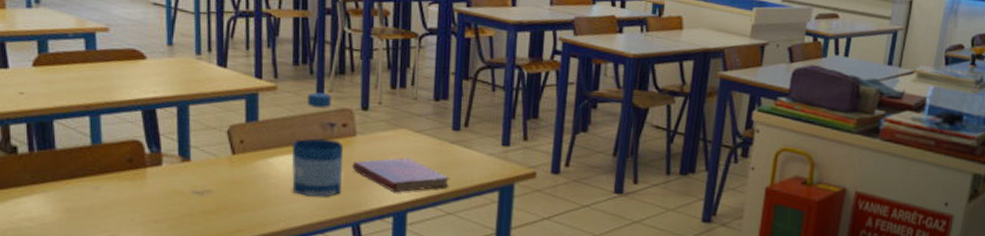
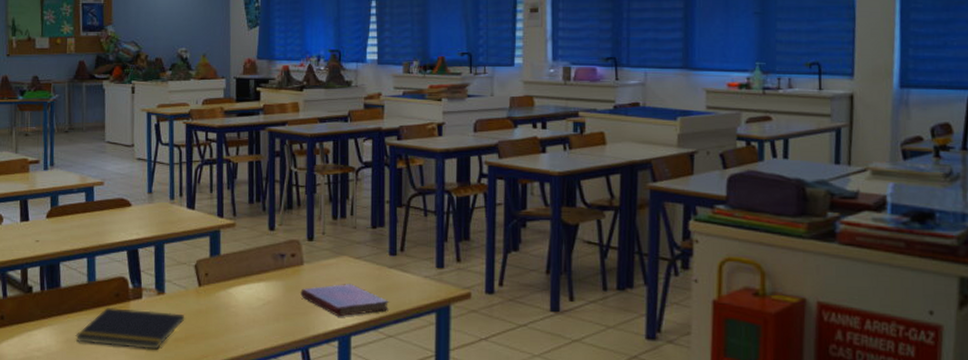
notepad: none [77,174,216,222] -> present [75,308,185,350]
bottle: present [291,91,344,197] -> none [248,225,293,323]

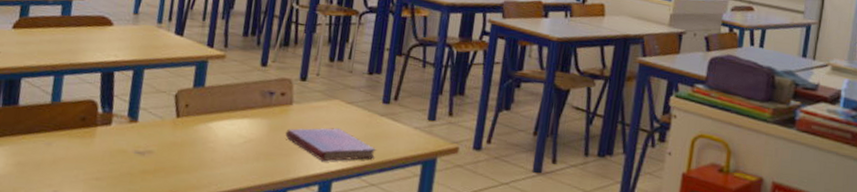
notepad: present [75,308,185,350] -> none [28,132,157,181]

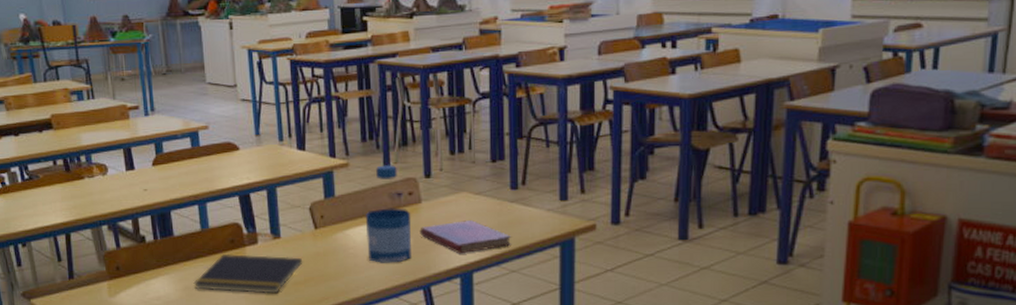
notepad: none [28,132,157,181] -> present [193,254,303,294]
bottle: none [228,61,280,163] -> present [365,164,411,263]

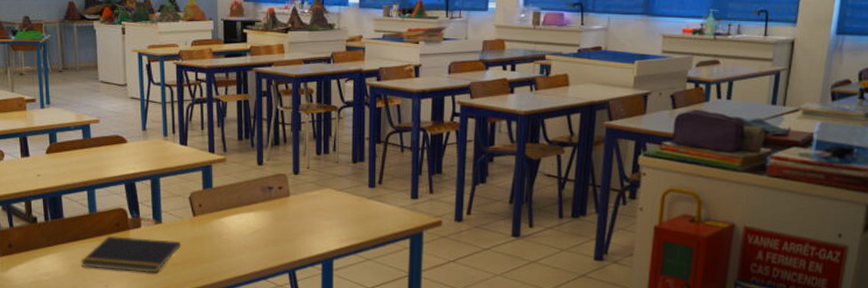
bottle: present [365,164,411,263] -> none [239,161,280,249]
diary: present [419,220,512,254] -> none [287,213,369,243]

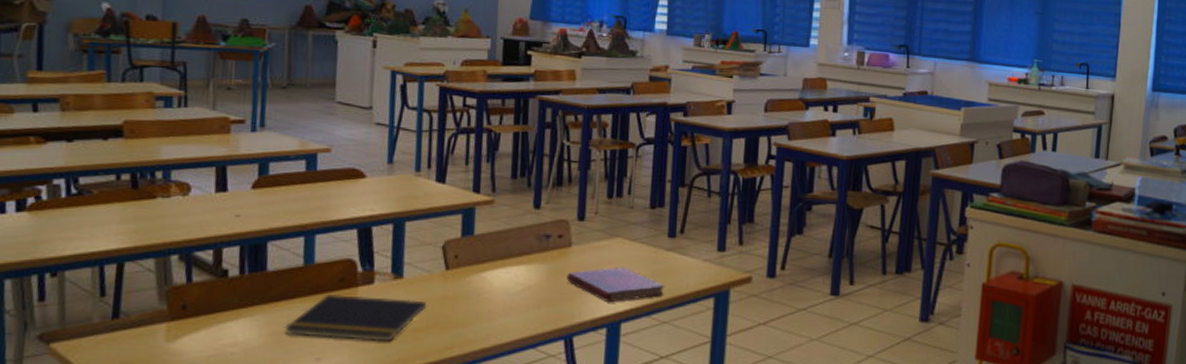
diary: none [287,213,369,243] -> present [566,267,666,303]

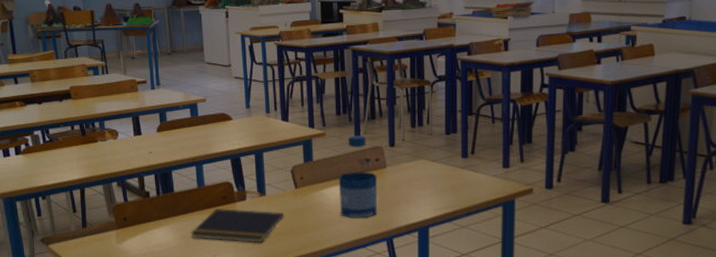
bottle: none [505,203,559,310] -> present [338,134,378,218]
diary: present [566,267,666,303] -> none [384,183,462,212]

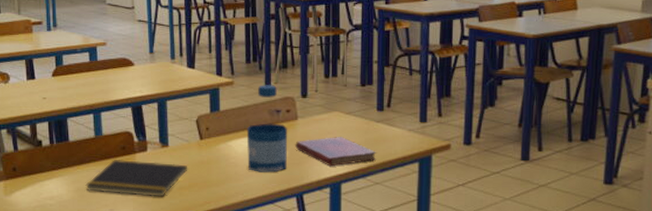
diary: none [384,183,462,212] -> present [295,137,377,167]

